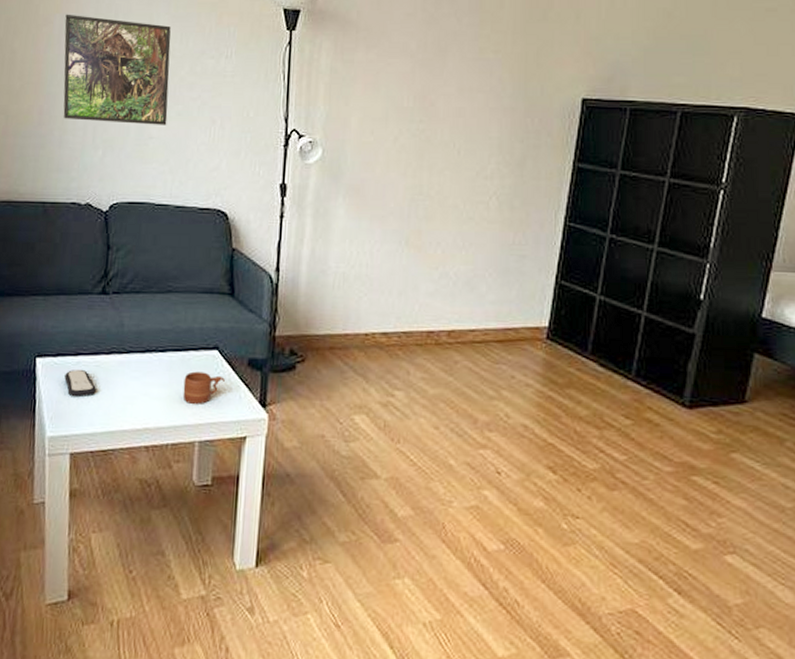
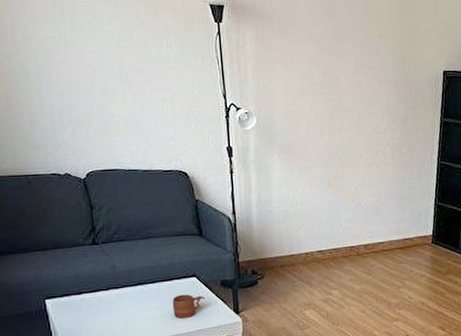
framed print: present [63,14,171,125] -> none [14,10,125,106]
remote control: present [64,370,96,398] -> none [73,304,102,326]

